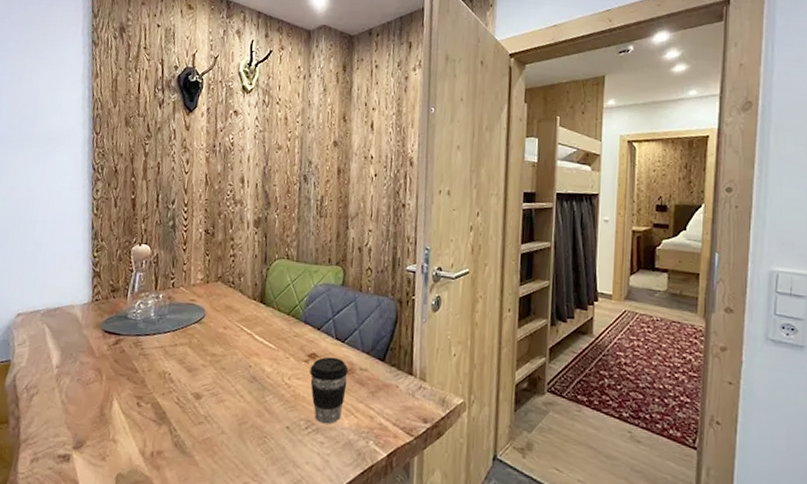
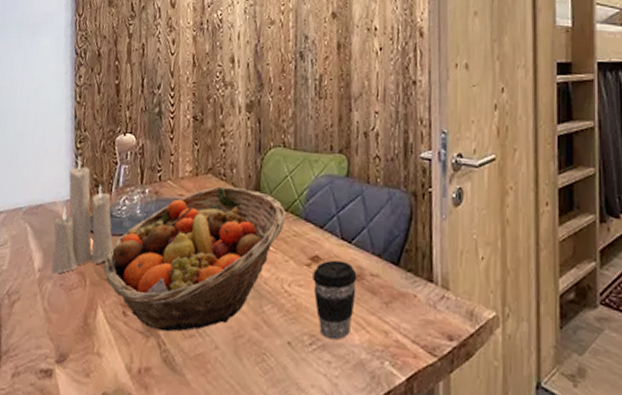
candle: none [68,263,128,371] -> present [51,155,113,274]
fruit basket: none [118,292,288,420] -> present [103,186,286,332]

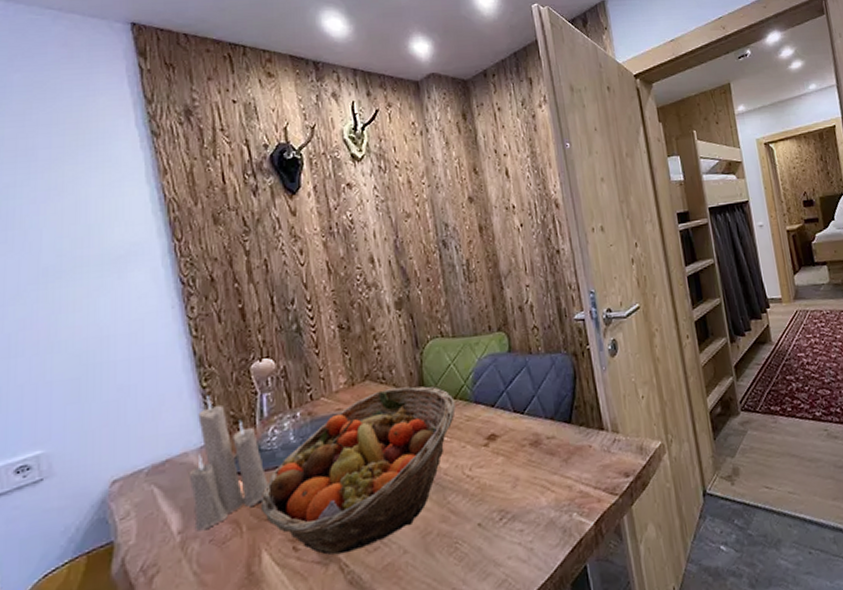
coffee cup: present [312,260,357,340] -> none [492,432,537,510]

